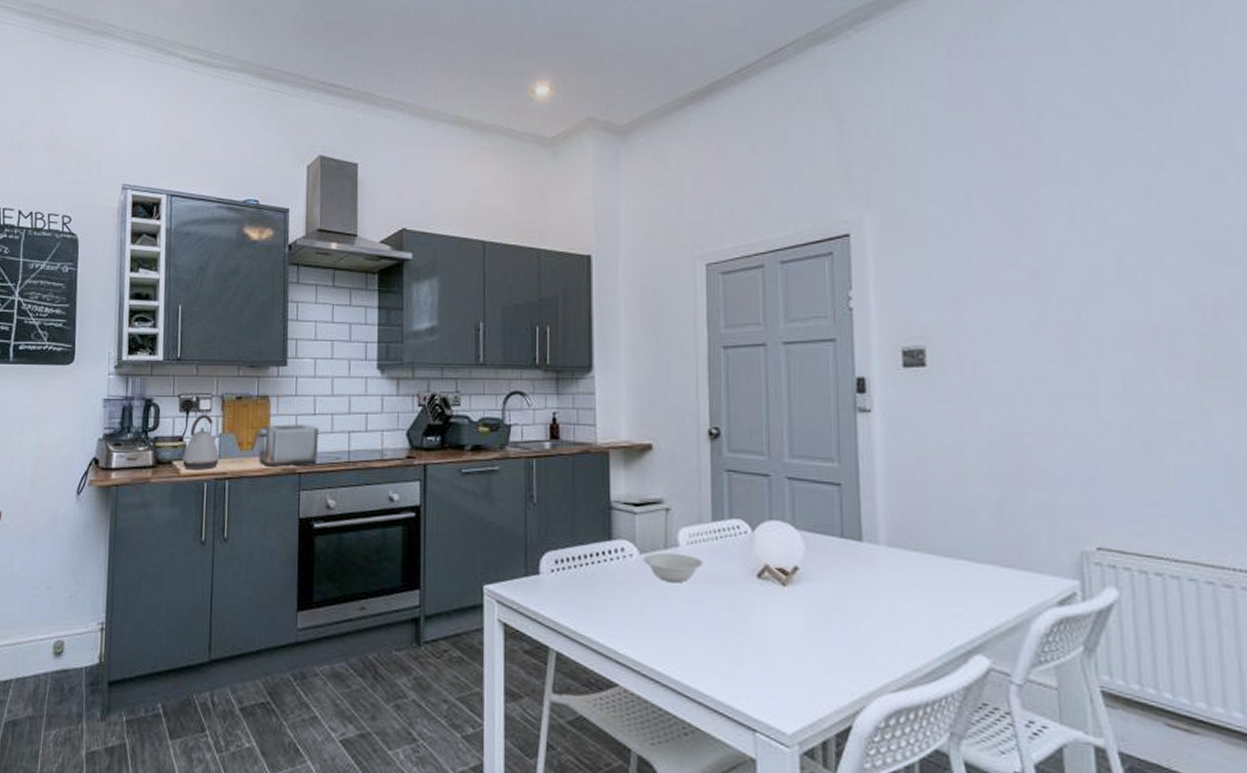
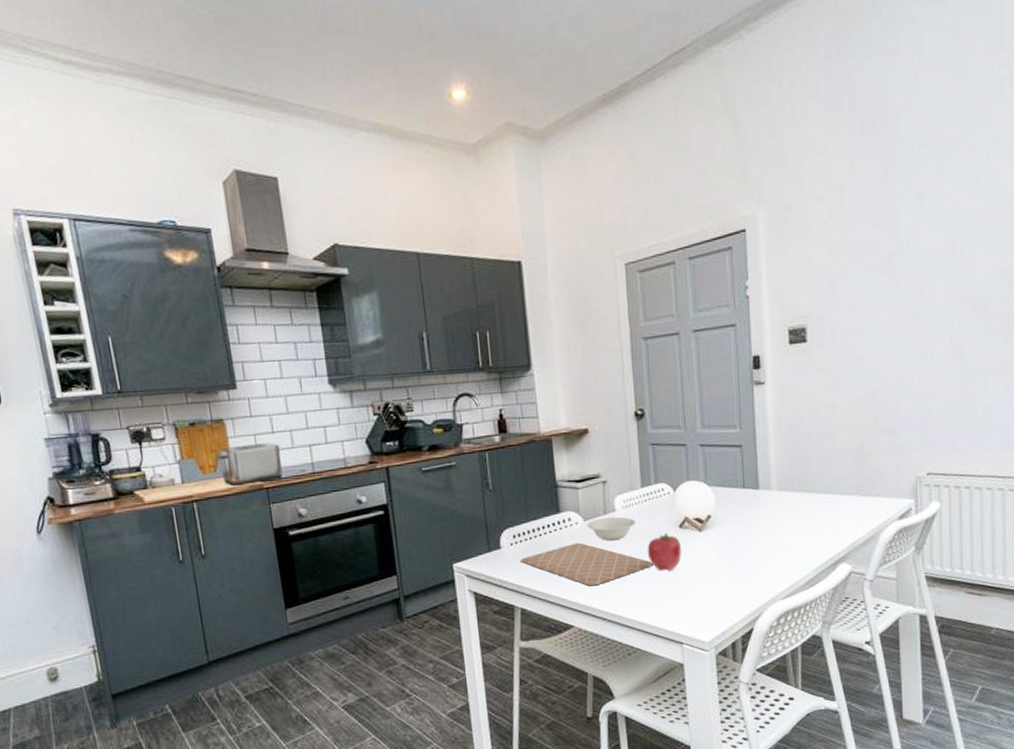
kettle: present [181,414,220,470] -> none [143,443,183,498]
placemat: none [561,579,722,637] -> present [520,542,653,587]
fruit: none [715,581,760,631] -> present [647,532,682,571]

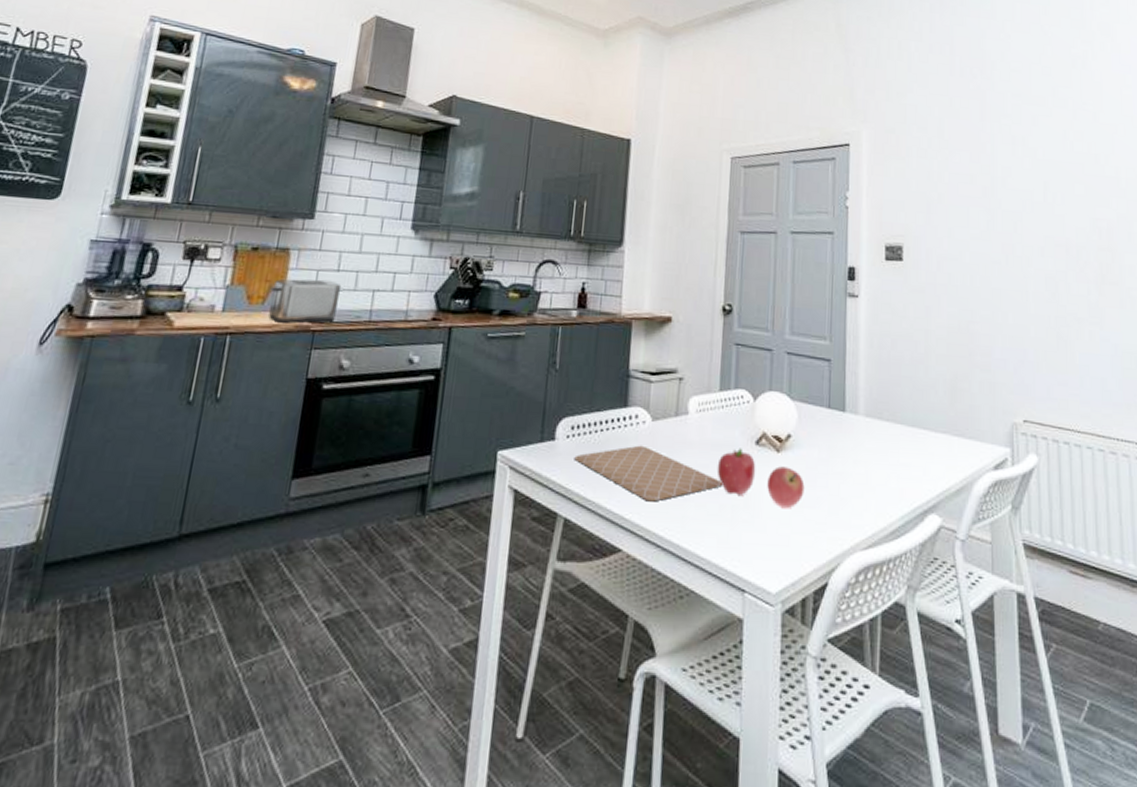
bowl: present [586,516,636,541] -> none [654,419,709,449]
fruit: none [693,542,727,576] -> present [767,466,805,508]

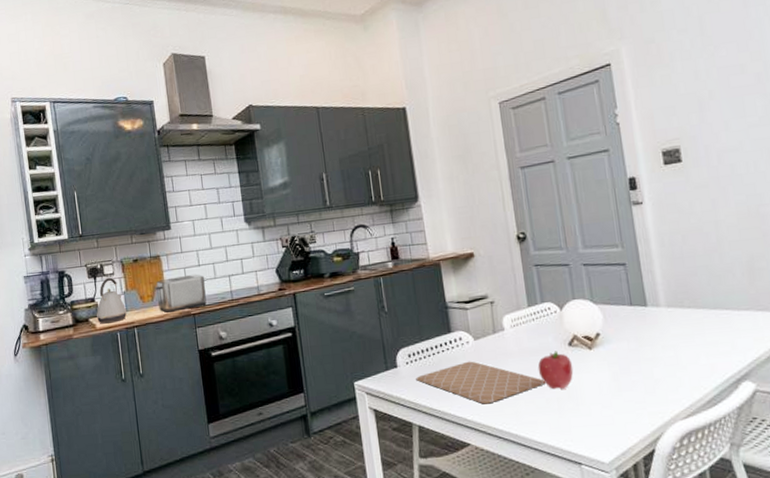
kettle: none [177,263,225,324] -> present [96,277,127,324]
fruit: present [767,466,805,508] -> none [585,360,621,394]

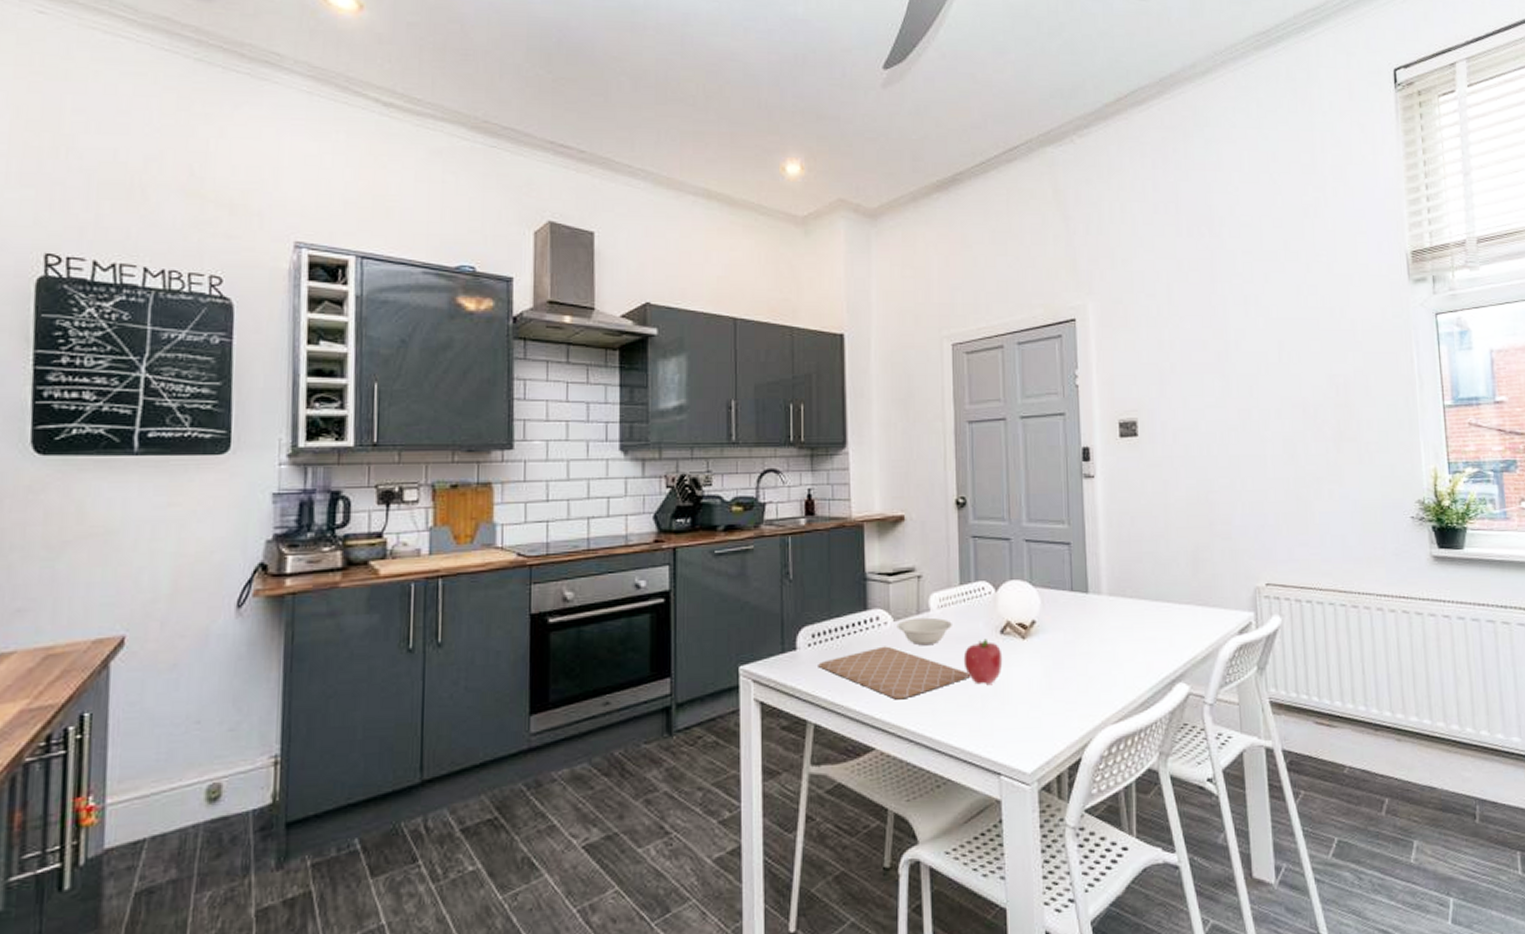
kettle: present [96,277,127,324] -> none [381,505,431,570]
toaster: present [154,274,207,313] -> none [477,511,554,562]
bowl: none [477,335,525,359] -> present [896,617,952,646]

